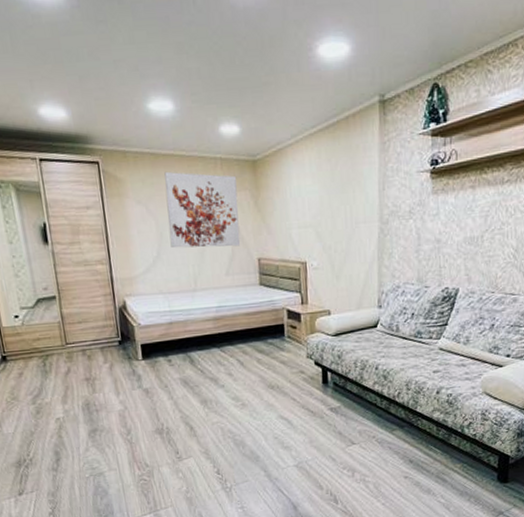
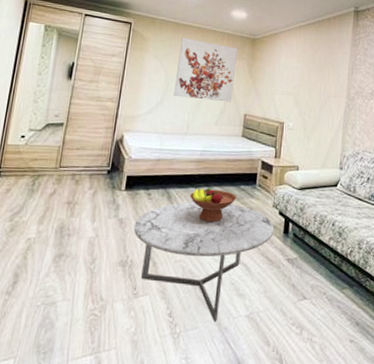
coffee table: none [161,360,312,475] -> present [133,201,274,322]
fruit bowl: none [214,346,266,382] -> present [190,188,237,222]

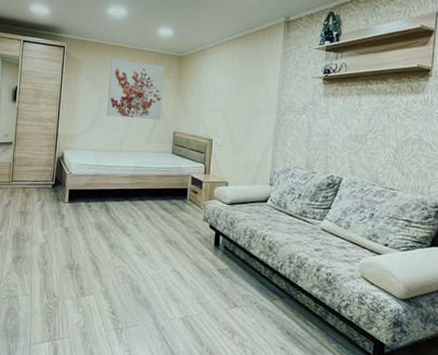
coffee table: present [133,201,274,322] -> none [77,213,205,322]
fruit bowl: present [190,188,237,222] -> none [126,201,169,233]

